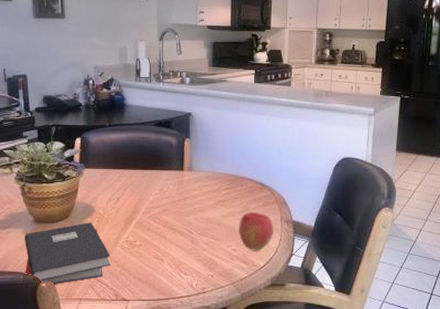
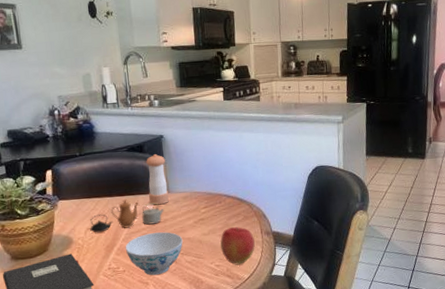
teapot: none [112,175,186,204] -> present [90,200,164,233]
bowl: none [144,210,201,253] -> present [125,232,183,276]
pepper shaker: none [172,131,191,182] -> present [146,154,169,205]

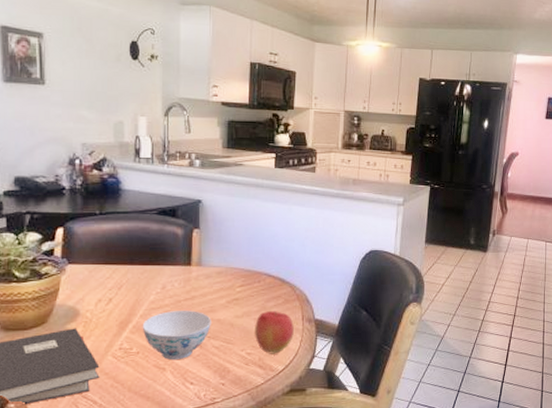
teapot: present [90,200,164,233] -> none [102,271,193,306]
pepper shaker: present [146,154,169,205] -> none [177,221,201,279]

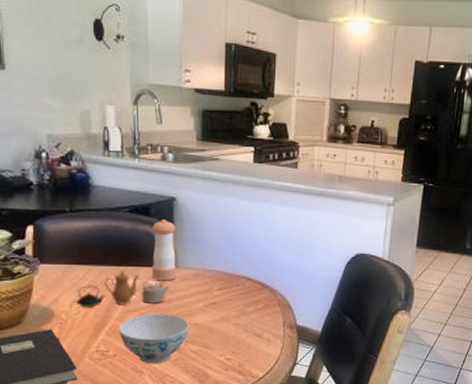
teapot: none [102,271,193,306] -> present [76,272,169,308]
pepper shaker: none [177,221,201,279] -> present [152,220,176,281]
apple: present [255,311,294,354] -> none [234,316,275,360]

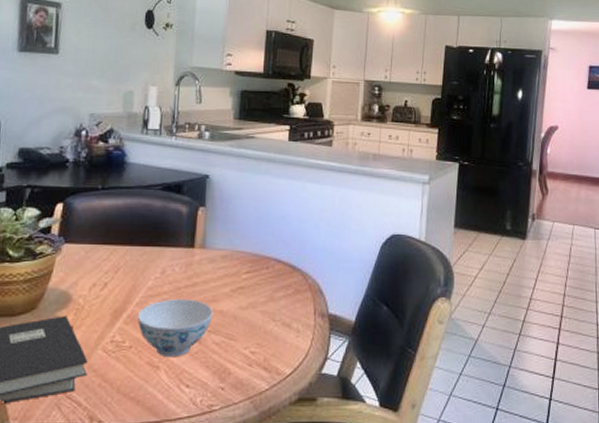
teapot: present [76,272,169,308] -> none [96,252,195,292]
pepper shaker: present [152,220,176,281] -> none [179,198,207,263]

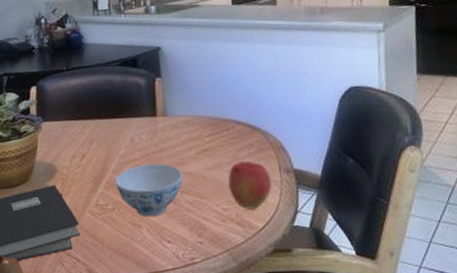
apple: none [260,303,305,354] -> present [228,161,272,210]

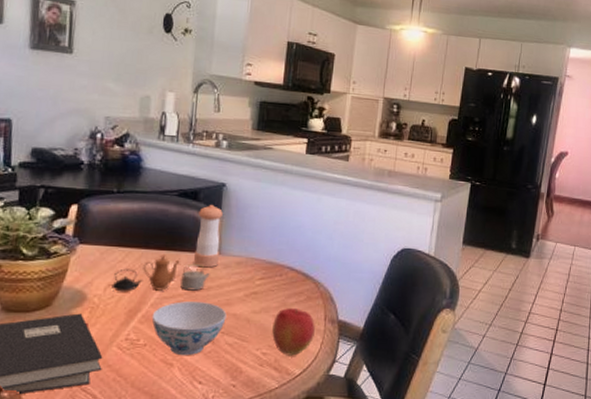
teapot: none [76,124,161,162] -> present [111,256,210,292]
pepper shaker: none [140,69,166,131] -> present [194,205,223,268]

